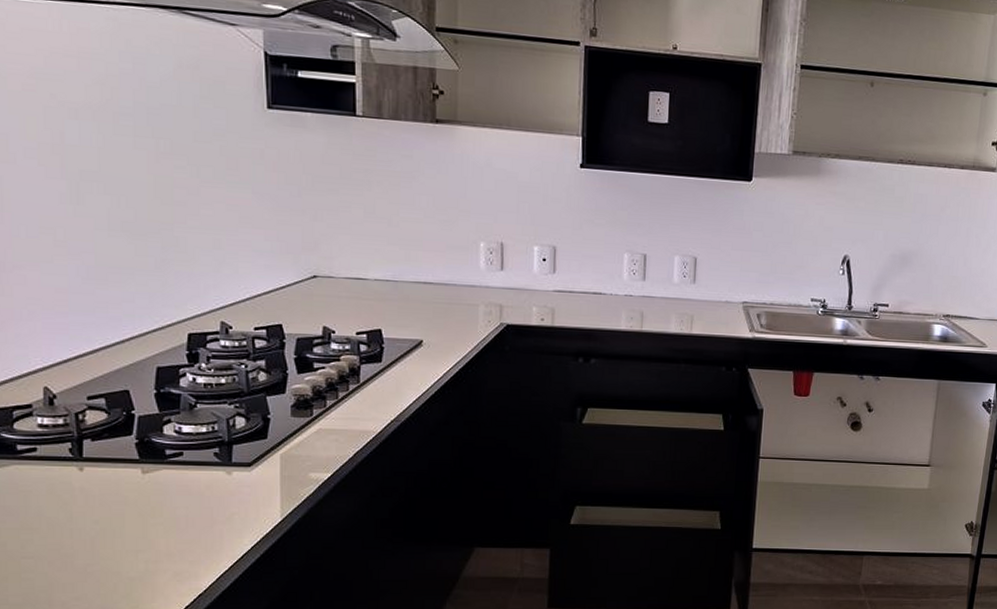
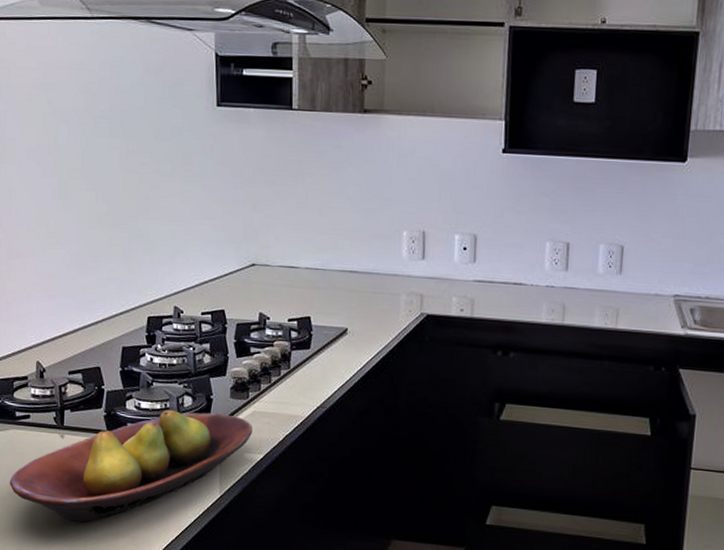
fruit bowl: none [10,432,318,562] -> present [9,409,252,522]

